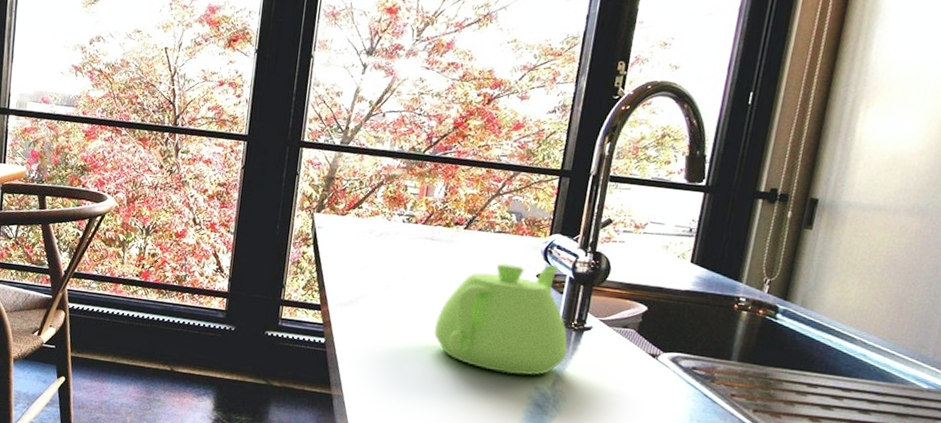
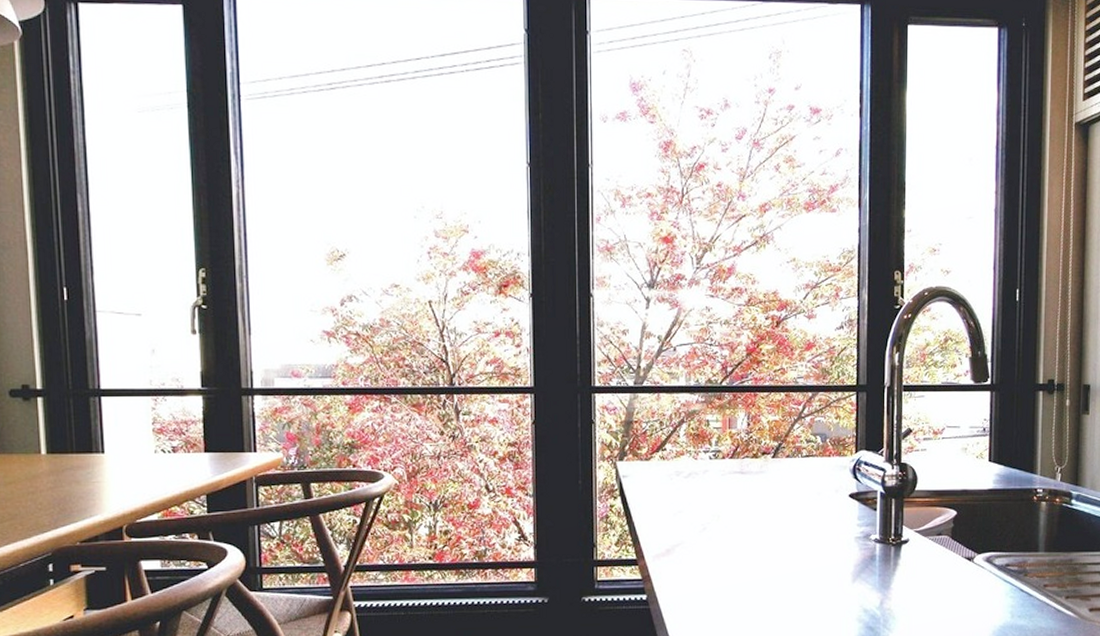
teapot: present [433,263,568,376] -> none [757,482,889,601]

